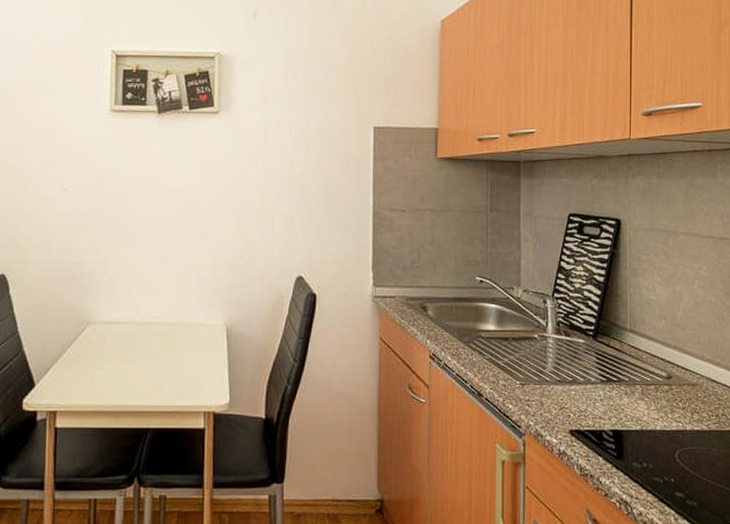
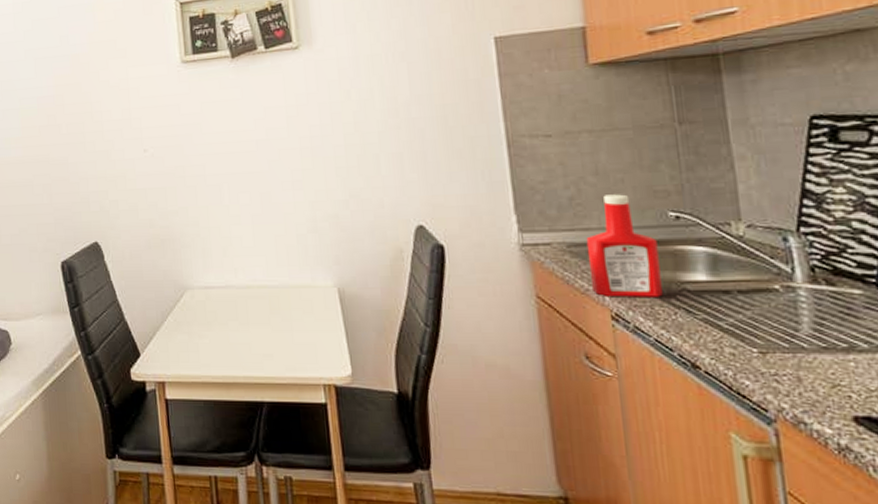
ketchup bottle: none [419,261,466,342] -> present [586,194,663,297]

